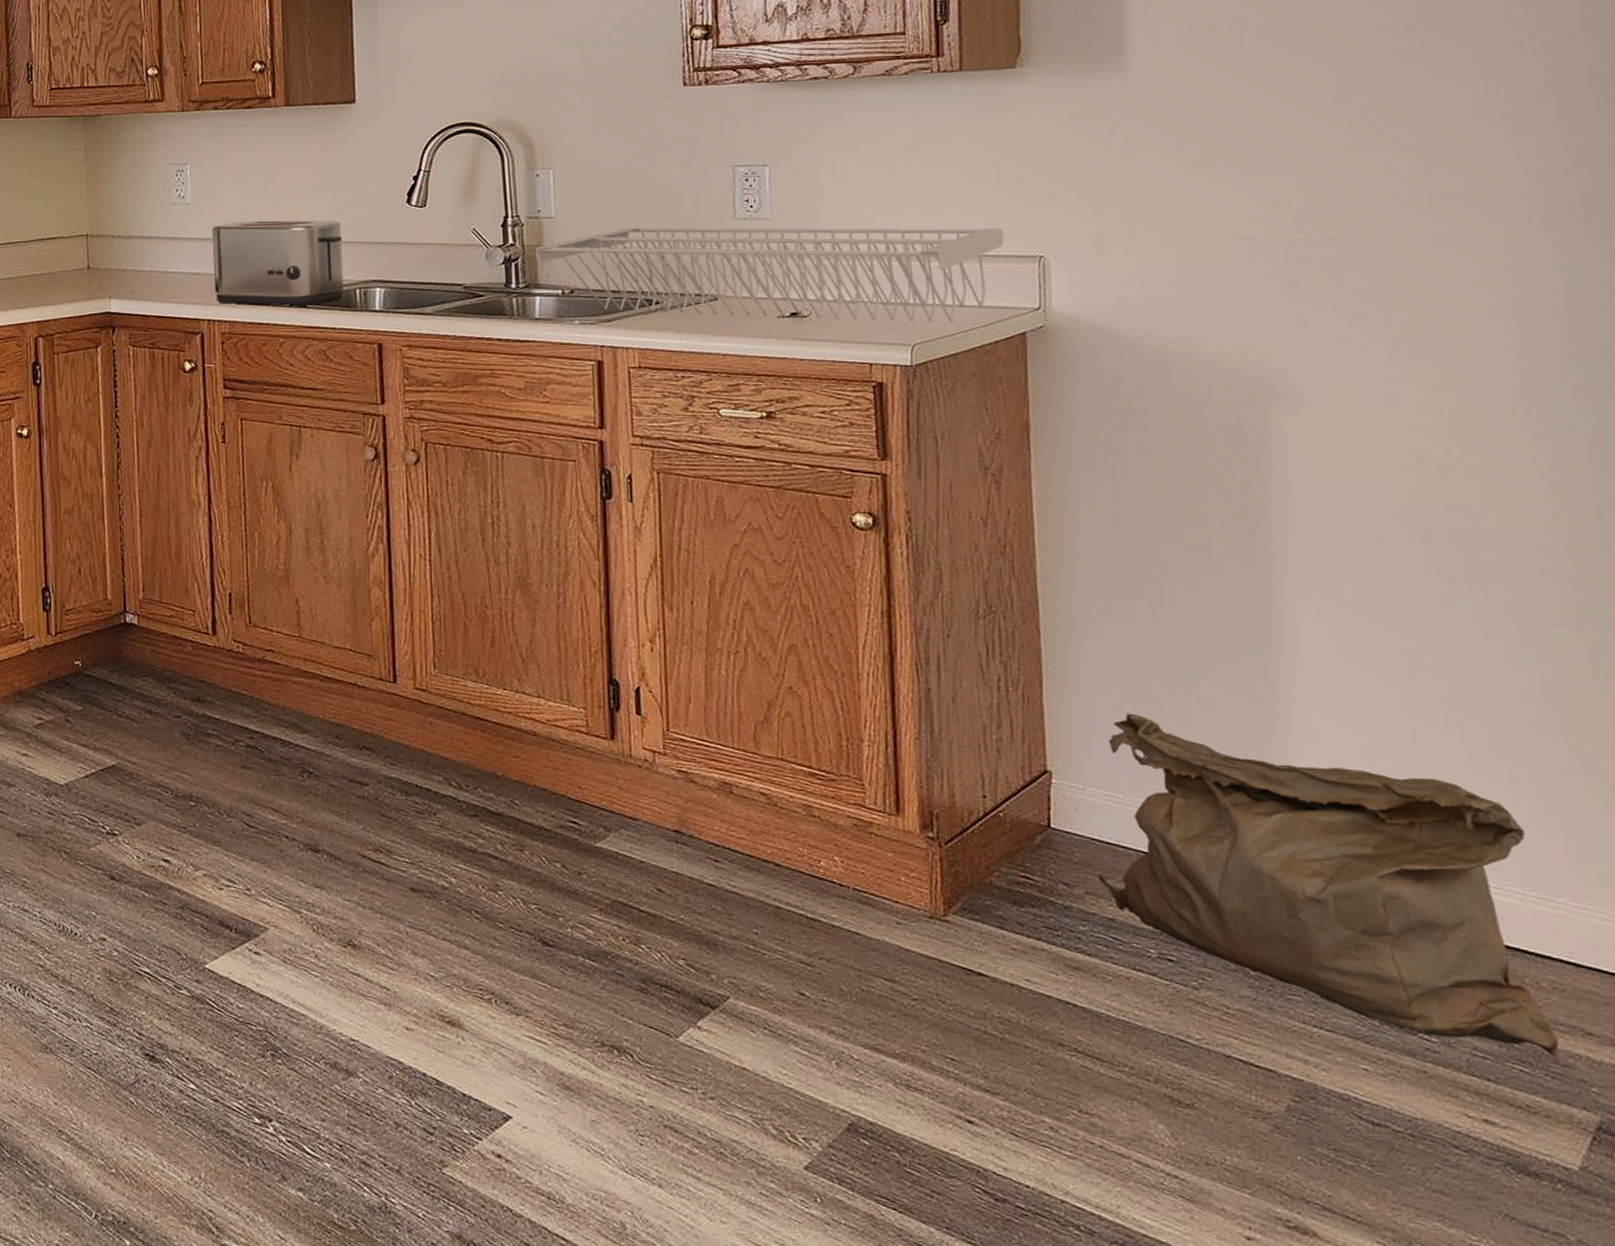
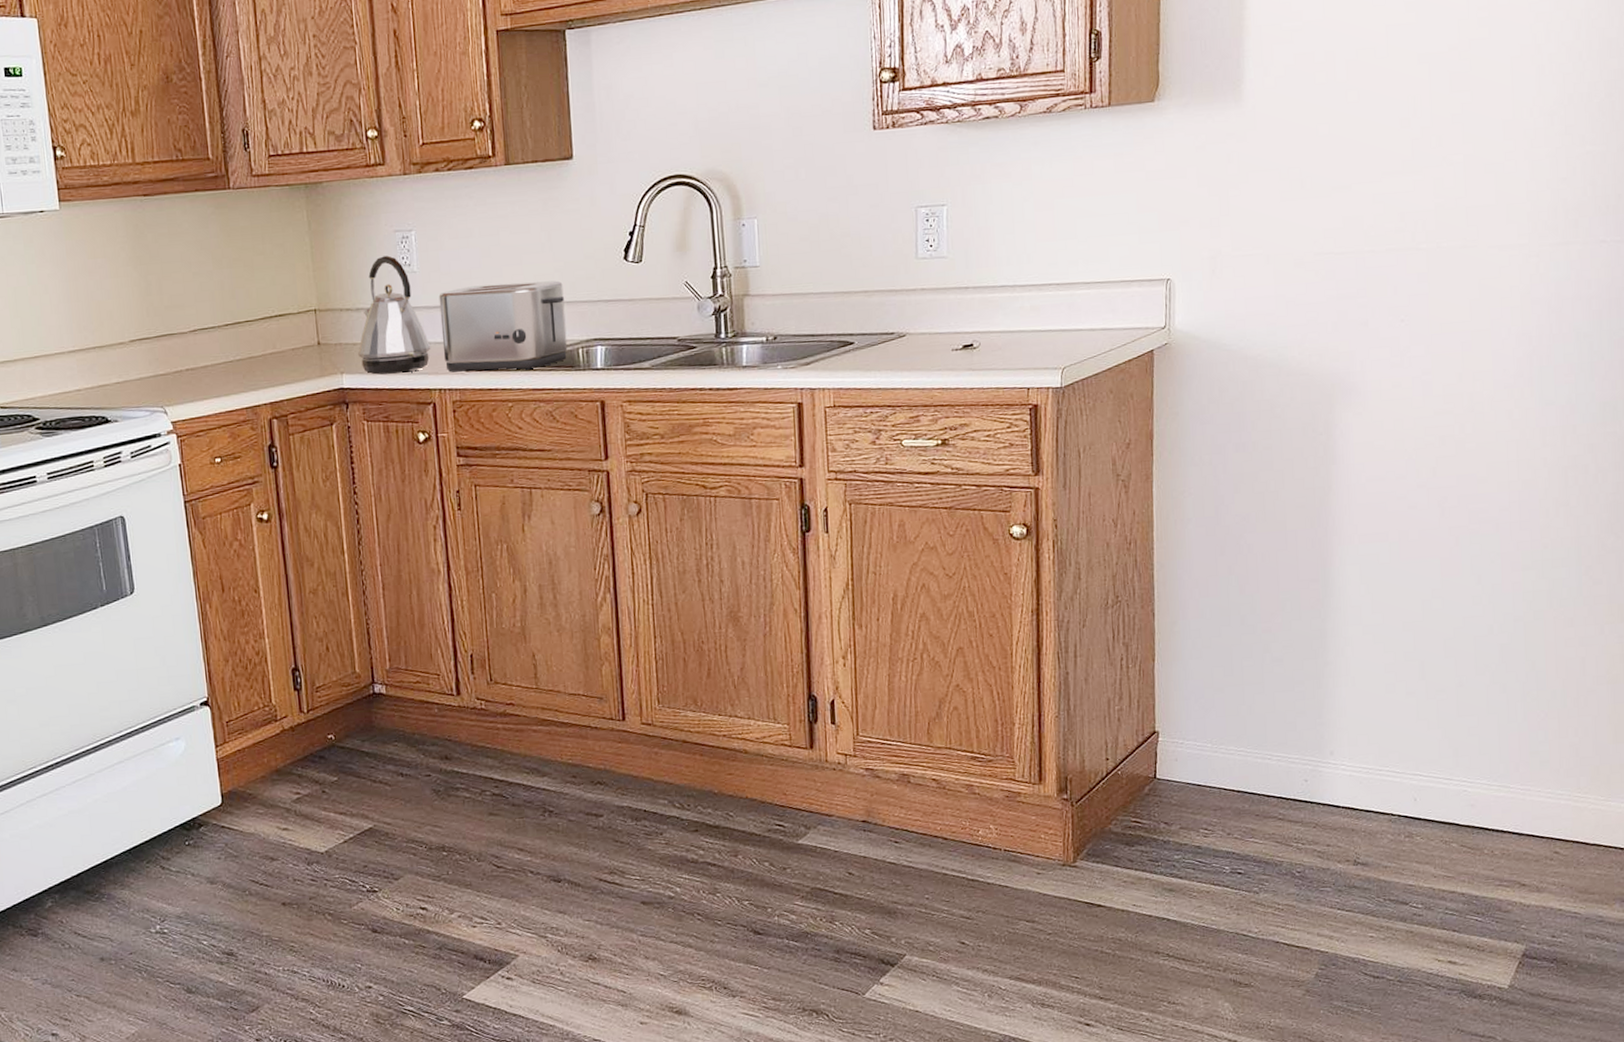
kettle: none [127,187,202,303] -> present [358,255,431,375]
dish rack: present [536,227,1004,323] -> none [743,255,1139,354]
bag: present [1097,713,1559,1056] -> none [1189,675,1503,906]

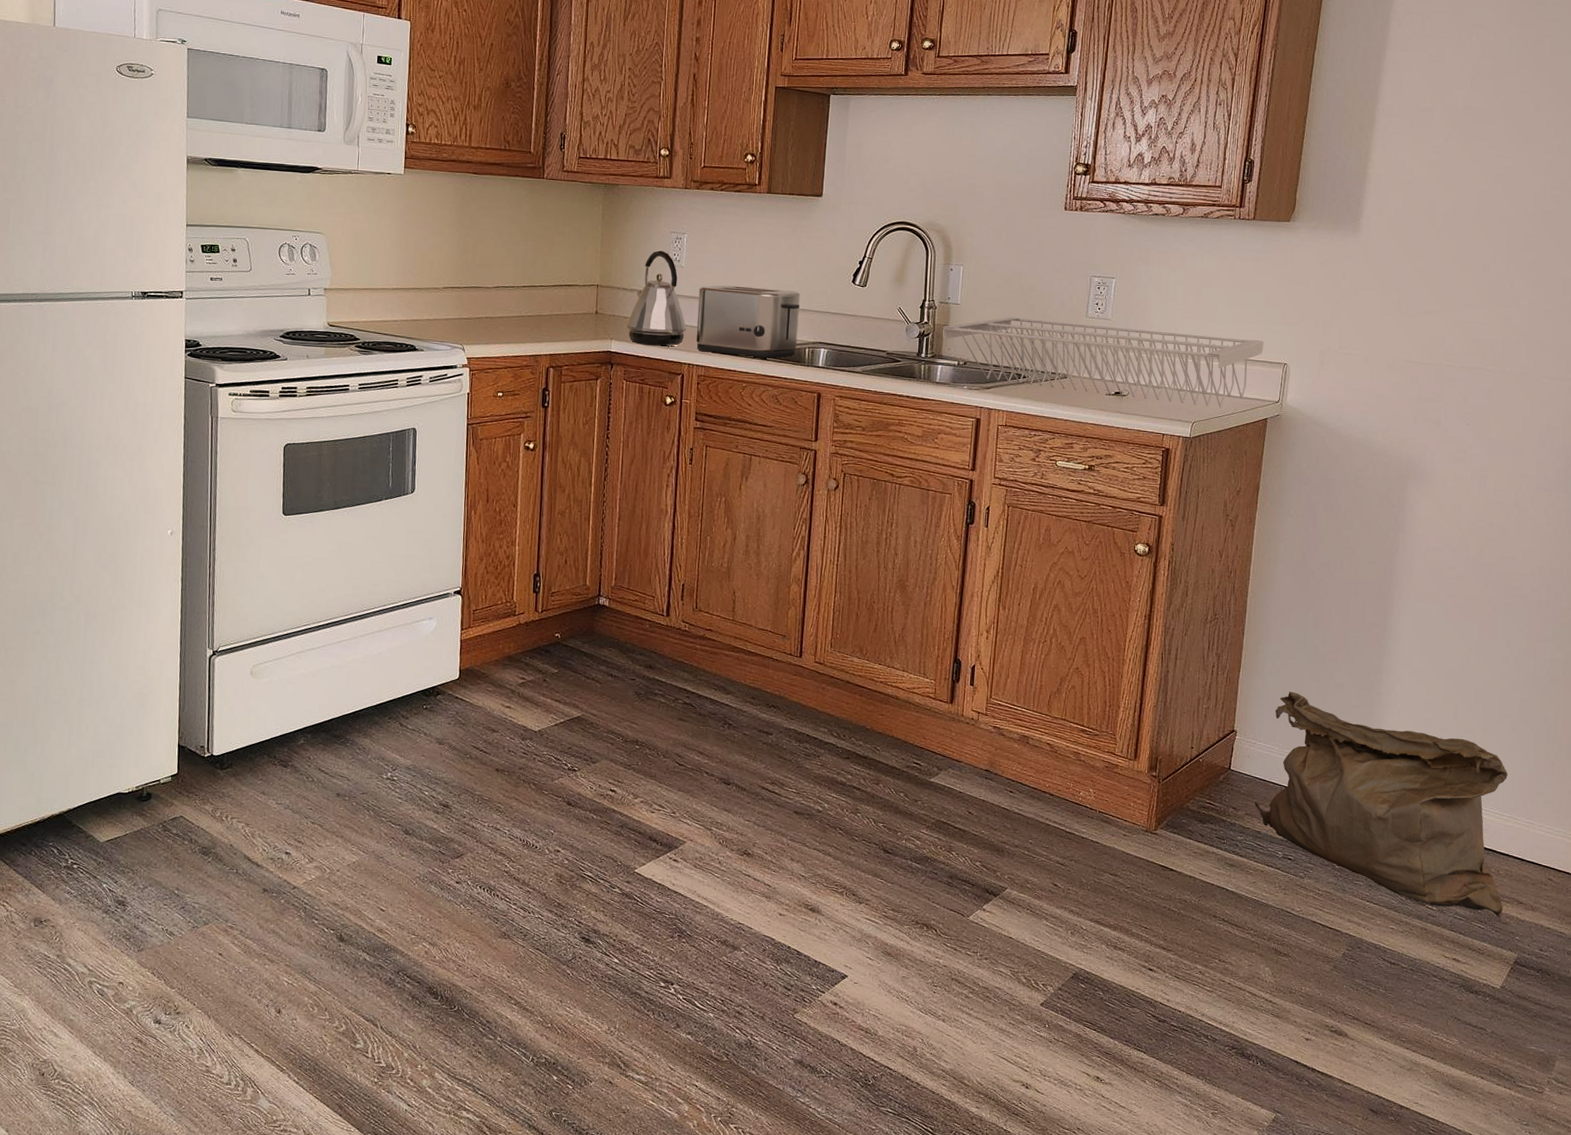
dish rack: none [743,255,1139,354] -> present [943,317,1264,408]
bag: none [1189,675,1503,906] -> present [1254,691,1508,917]

